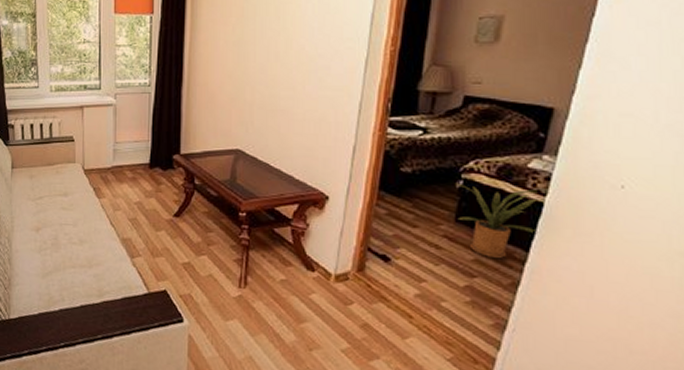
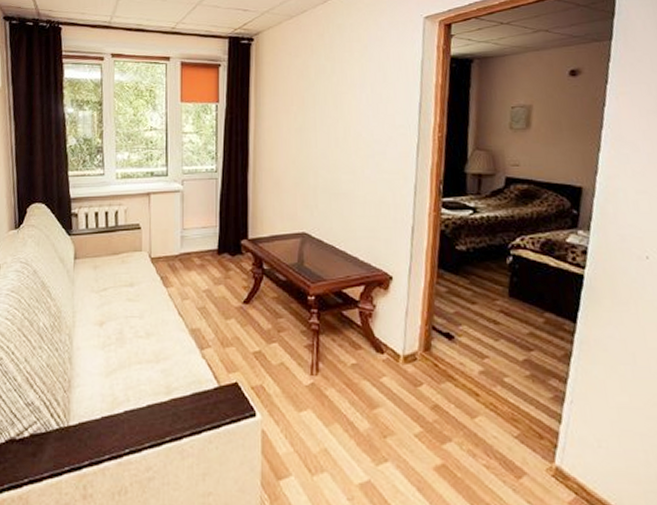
house plant: present [456,184,539,259] -> none [507,260,583,332]

